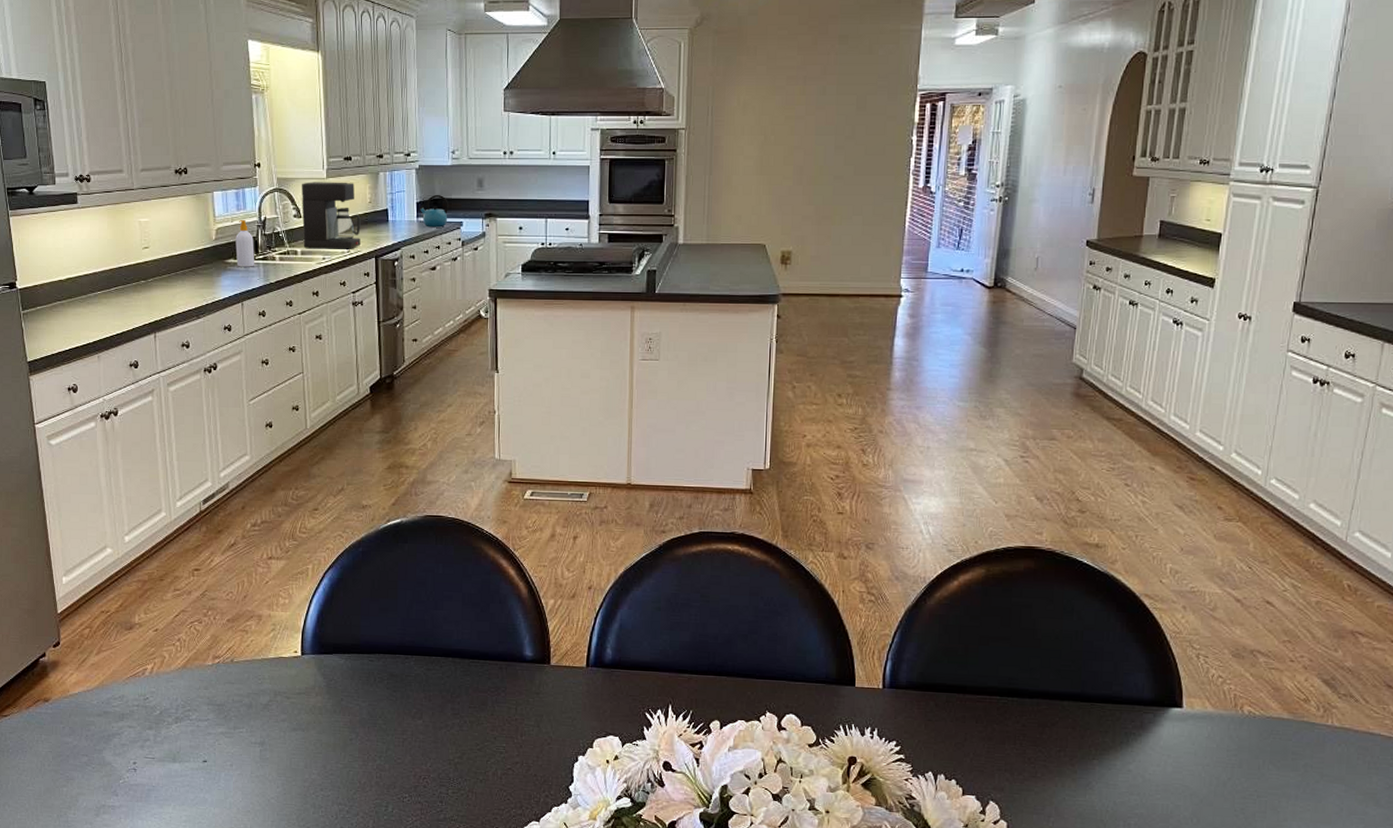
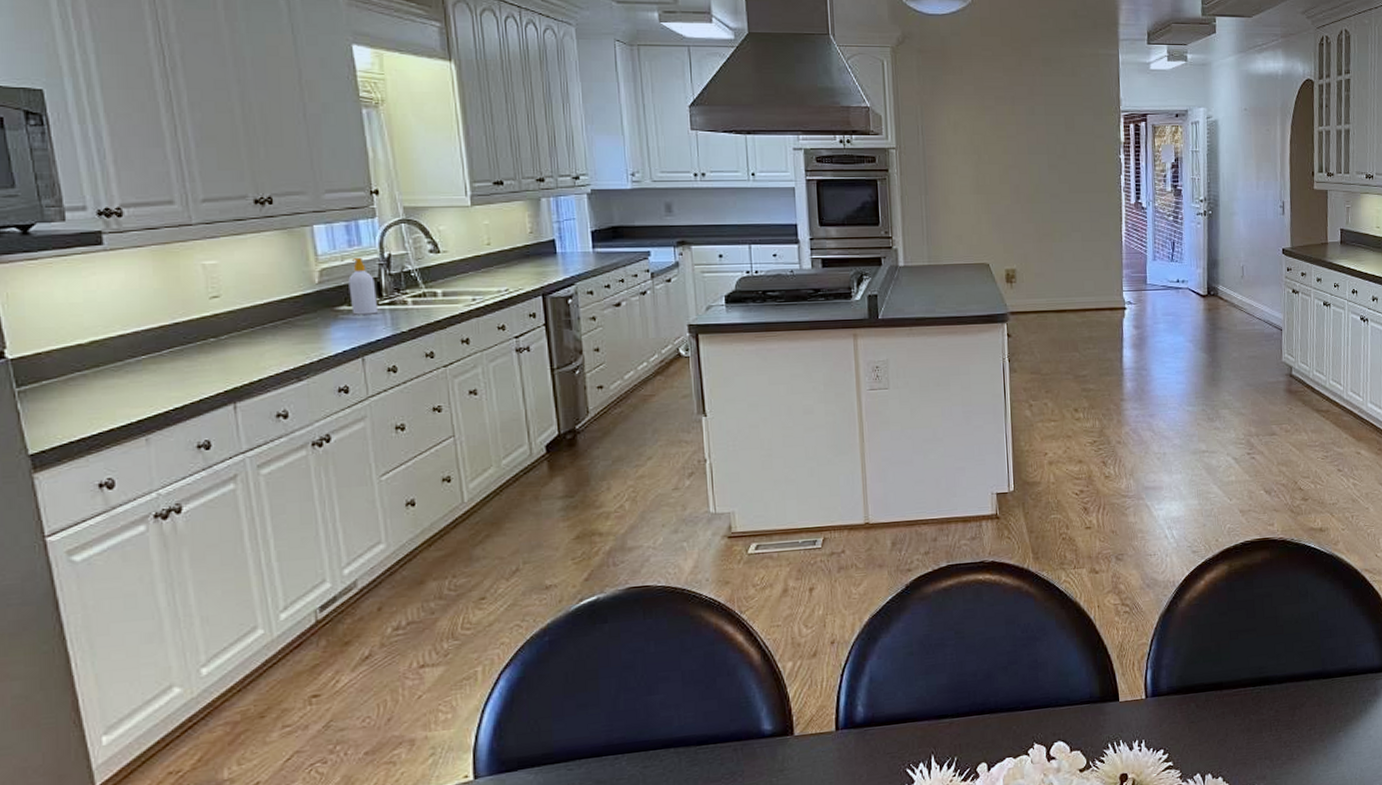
coffee maker: present [301,182,361,249] -> none [438,210,522,289]
kettle: present [419,194,449,228] -> none [595,221,633,259]

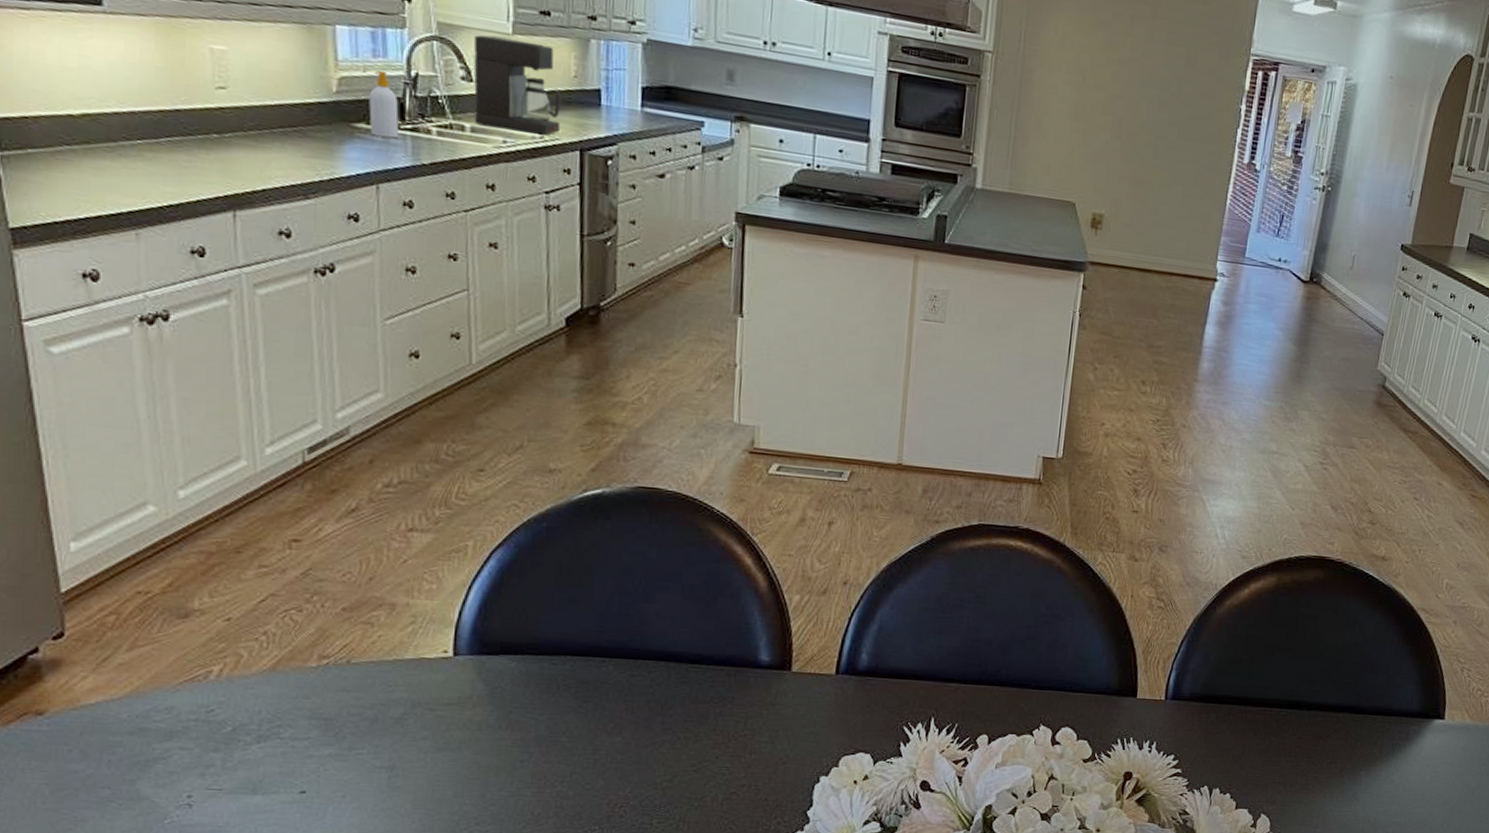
coffee maker: none [438,210,522,289] -> present [473,34,561,135]

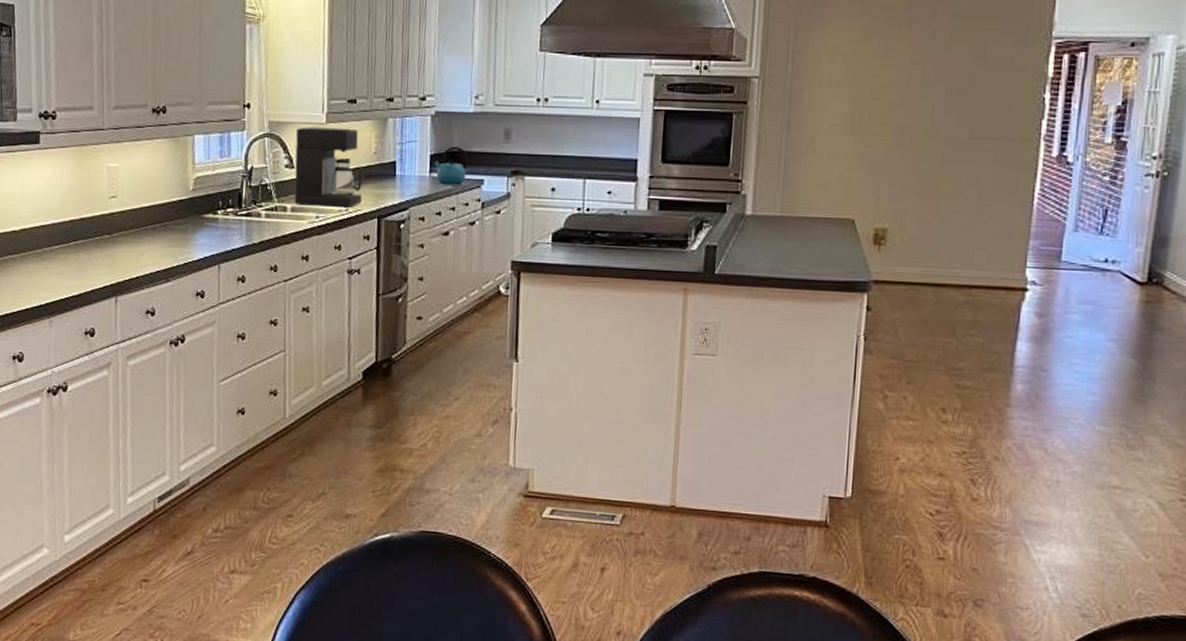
soap bottle: present [369,70,399,139] -> none [215,168,237,224]
kettle: none [645,80,687,125] -> present [433,146,469,186]

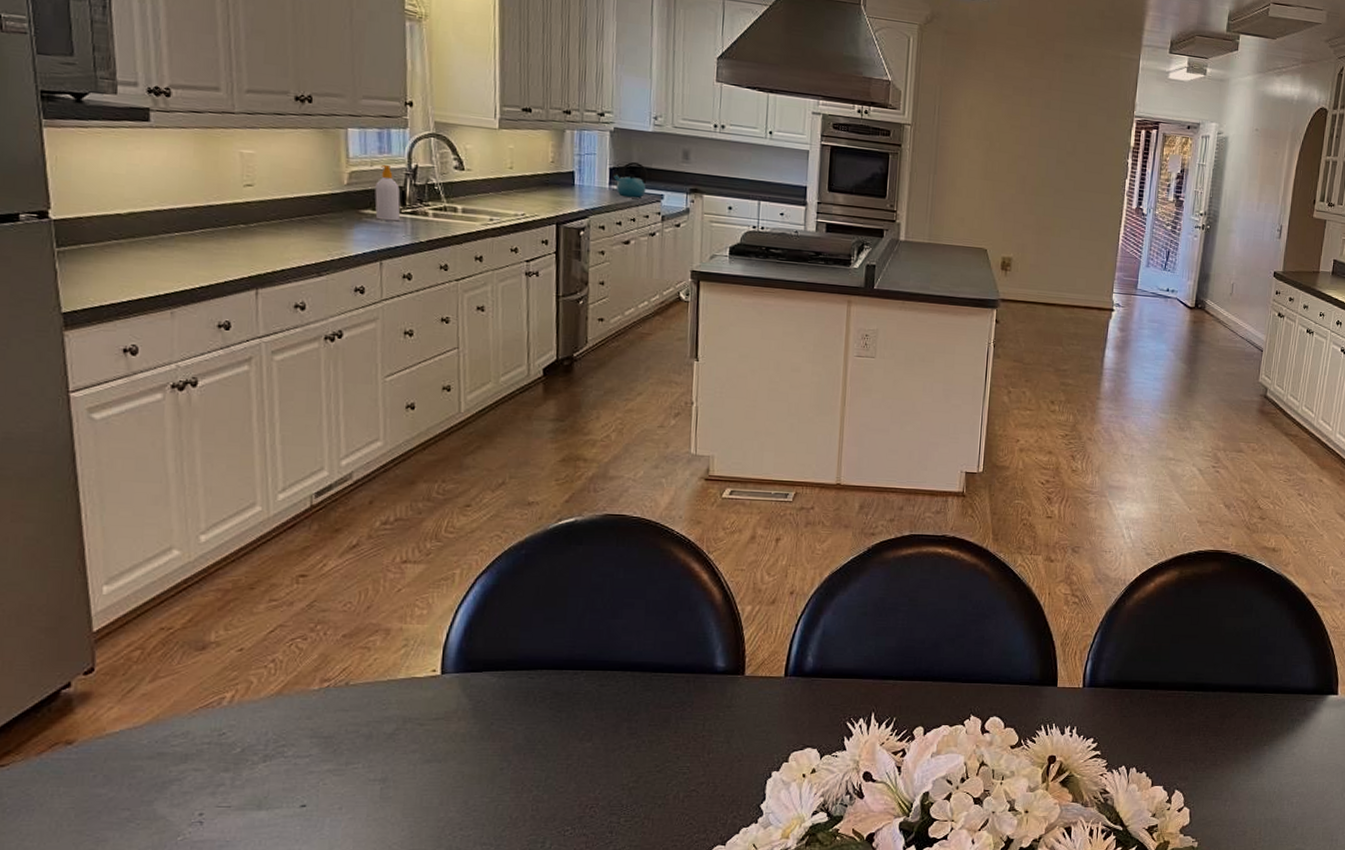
soap bottle: none [215,168,237,224] -> present [375,164,401,222]
coffee maker: present [294,127,363,208] -> none [465,130,540,213]

